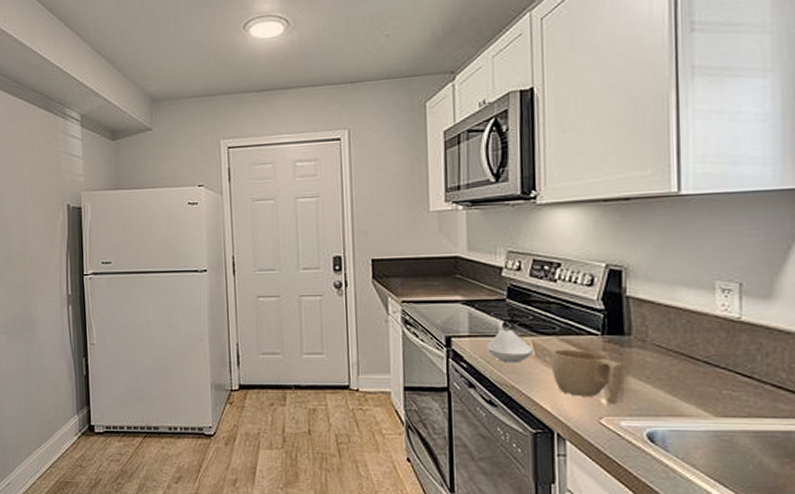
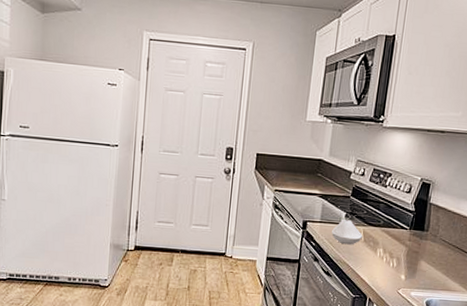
cup: present [551,349,623,404] -> none [373,237,420,280]

